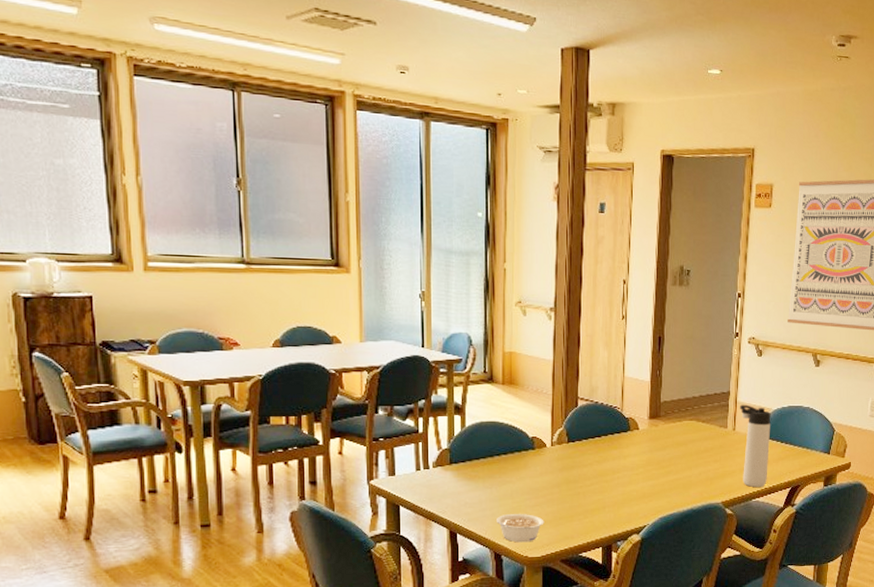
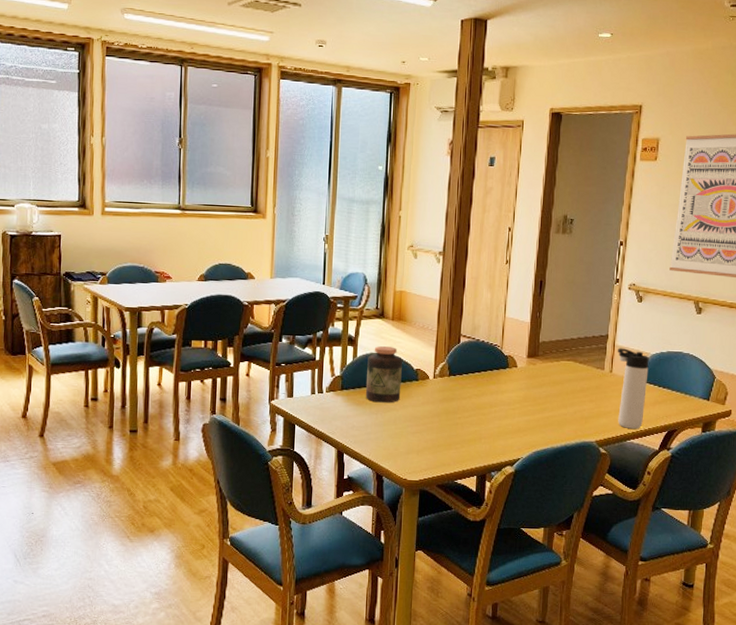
jar: none [477,414,516,476] -> present [365,346,402,403]
legume: present [497,513,544,543] -> none [380,438,424,466]

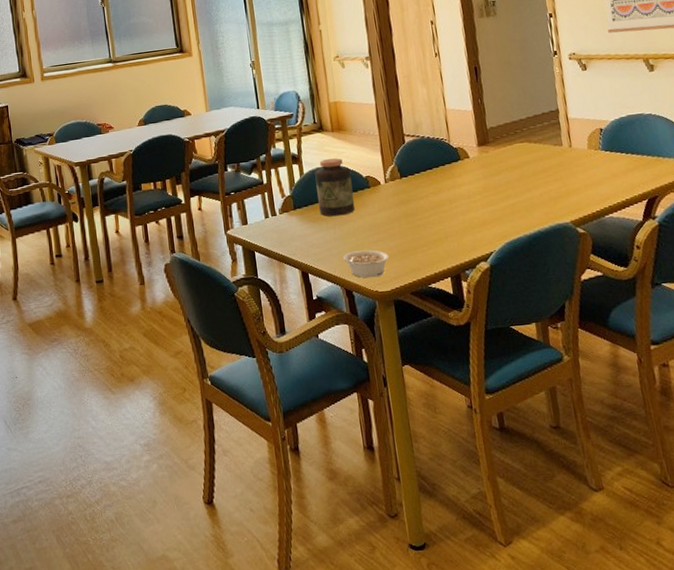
legume: none [380,438,424,466] -> present [343,249,389,278]
thermos bottle: present [618,348,649,429] -> none [572,119,619,203]

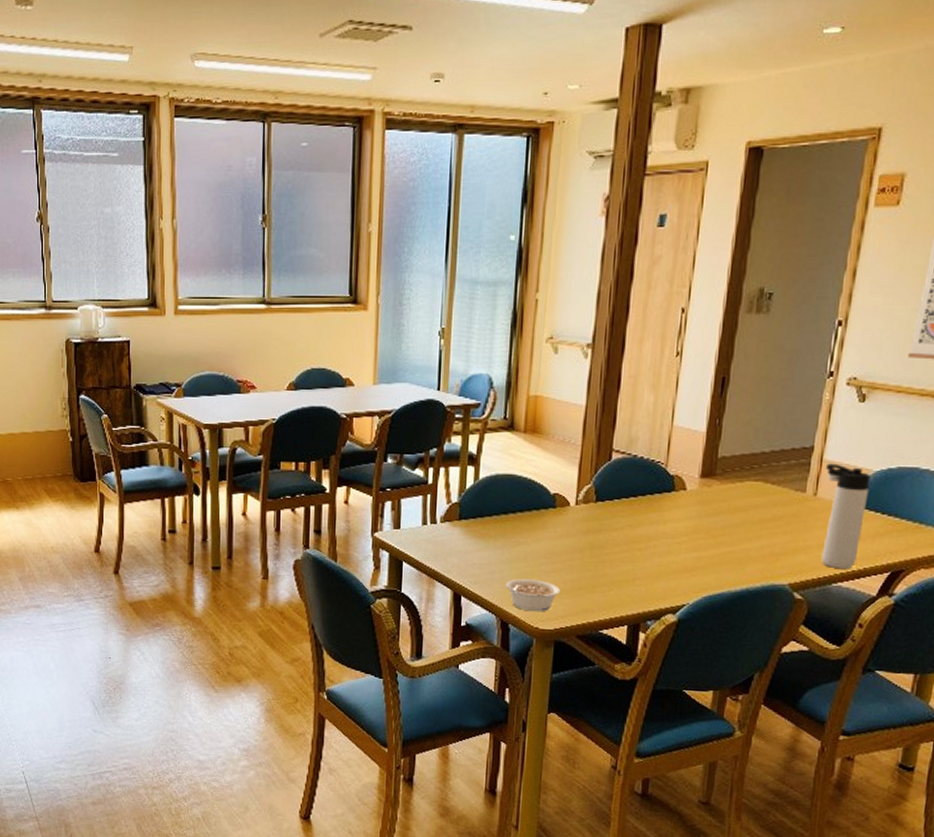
jar: present [314,158,355,217] -> none [488,466,536,536]
thermos bottle: none [572,119,619,203] -> present [821,463,871,569]

